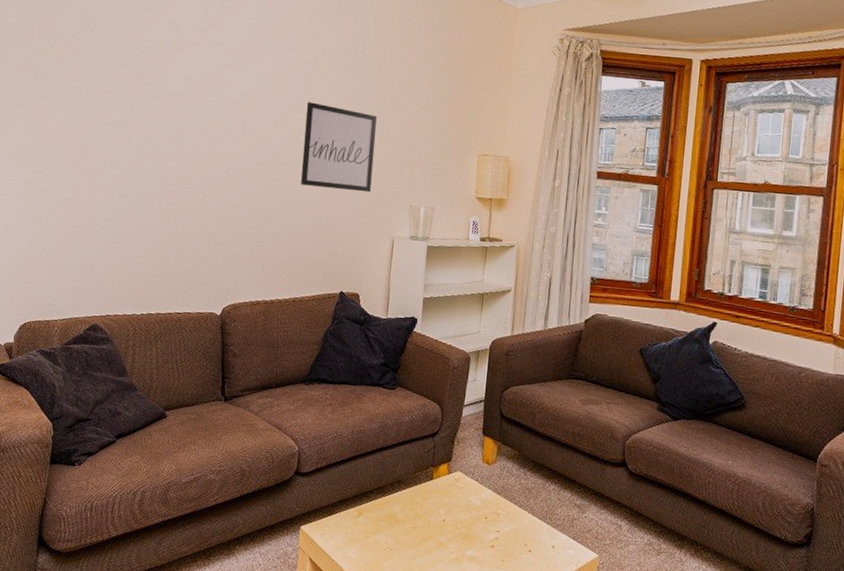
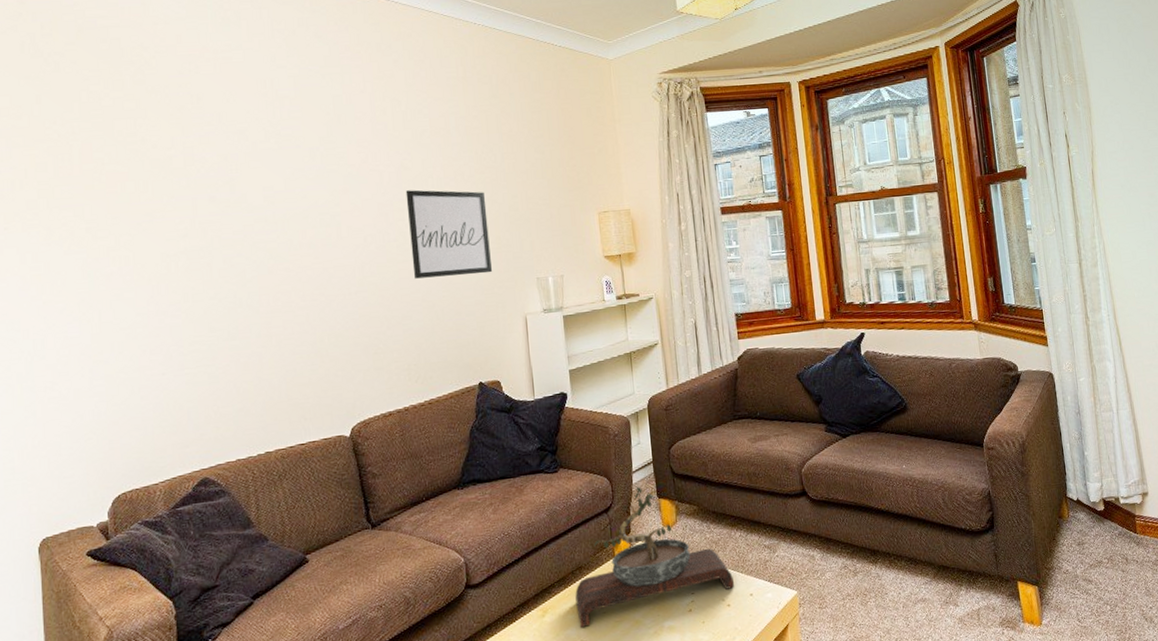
bonsai tree: none [389,420,540,537] -> present [575,487,735,628]

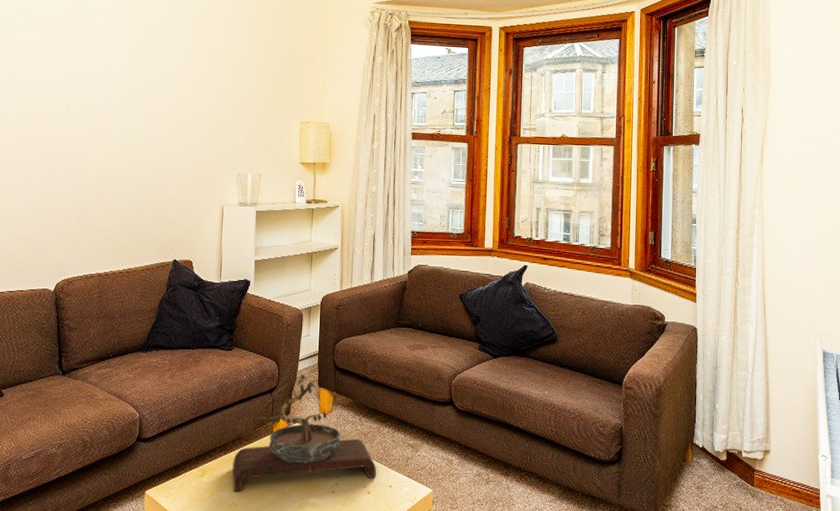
wall art: present [405,190,493,279] -> none [129,79,201,163]

